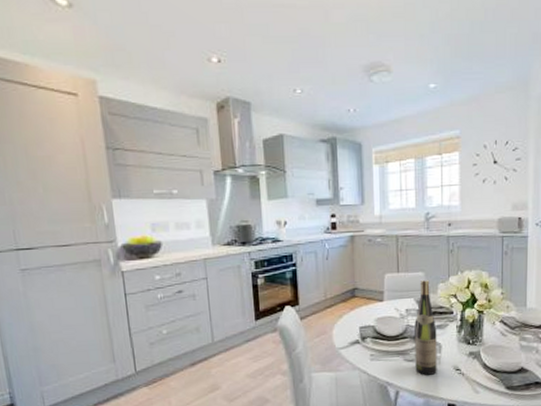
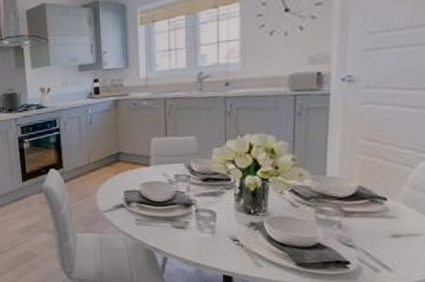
wine bottle: present [415,279,437,375] -> none [185,143,211,244]

